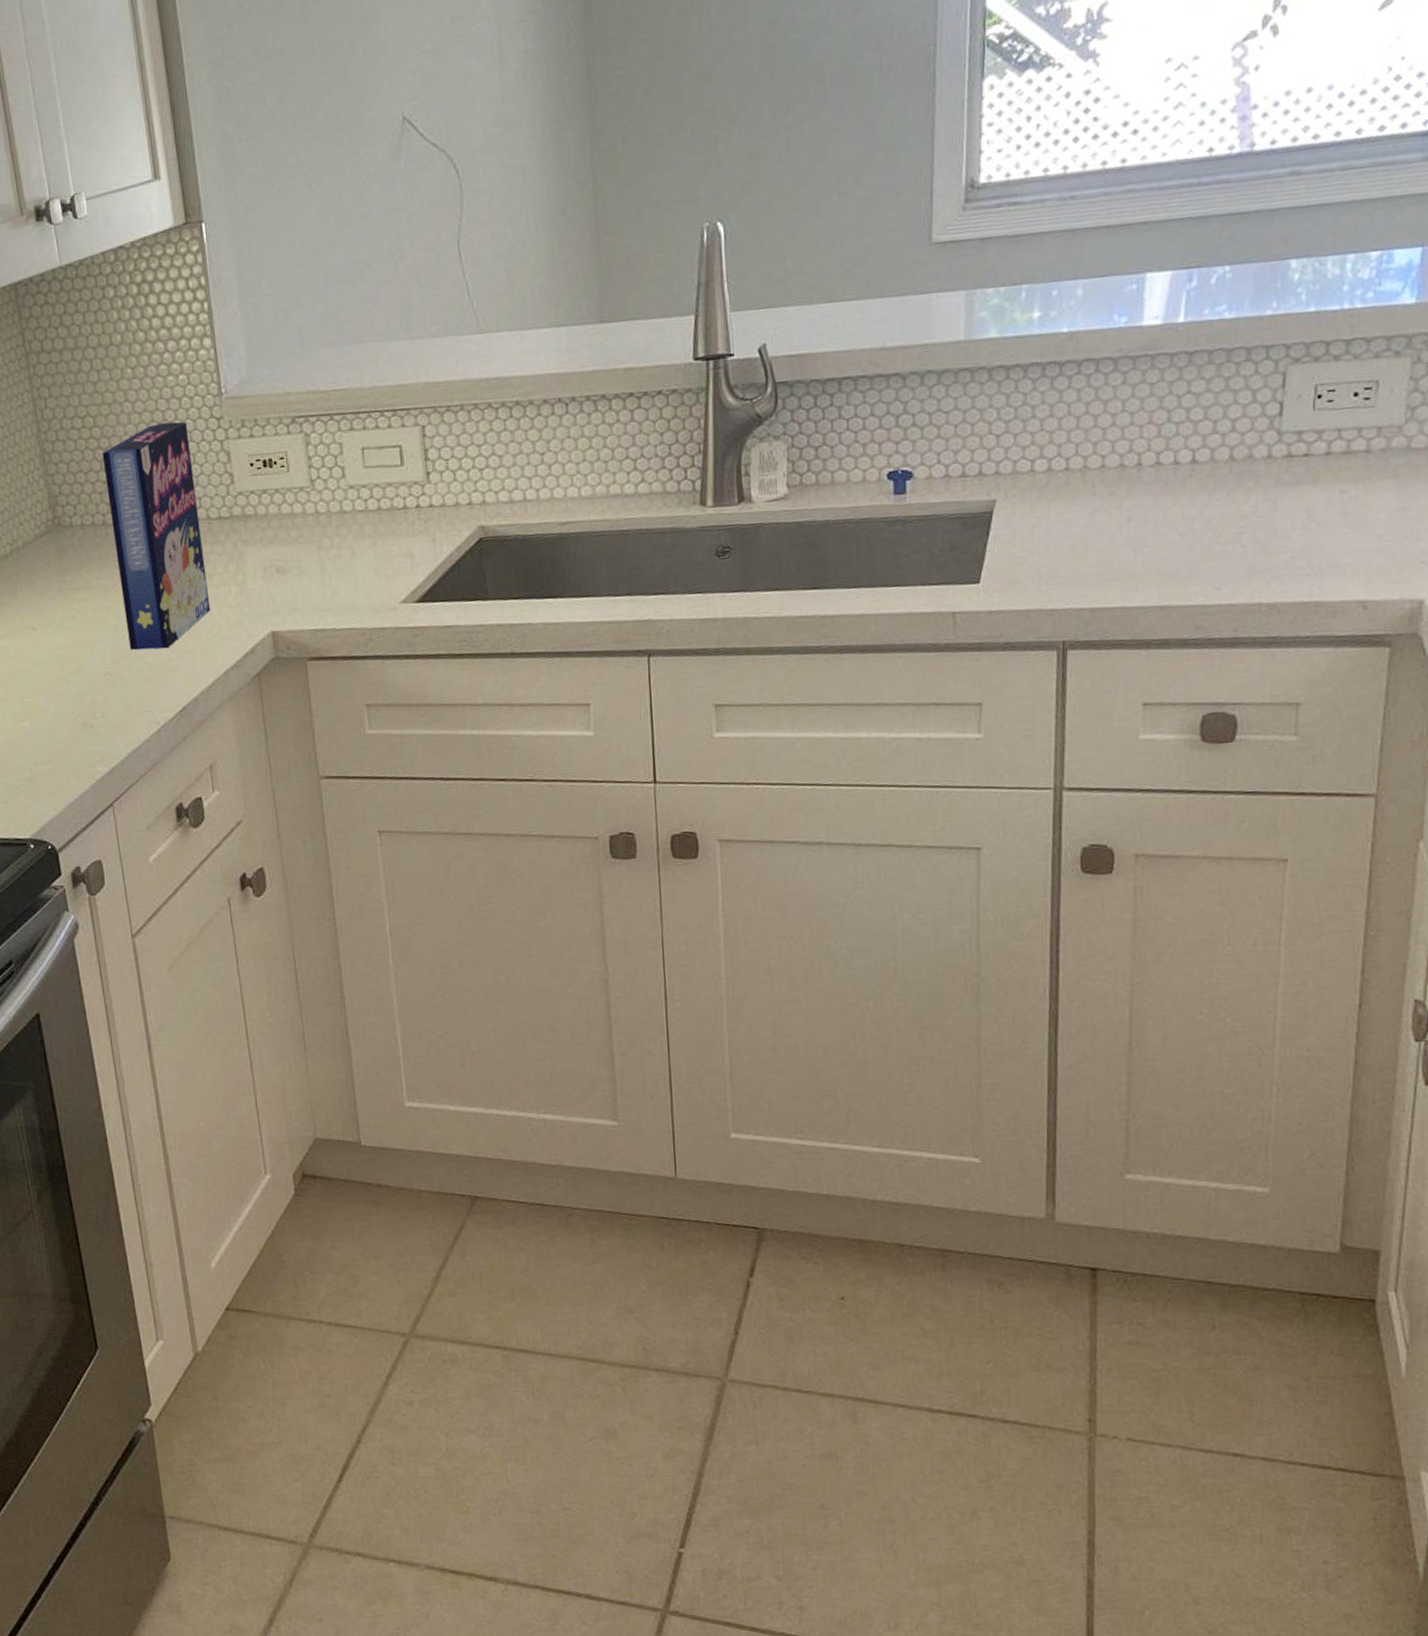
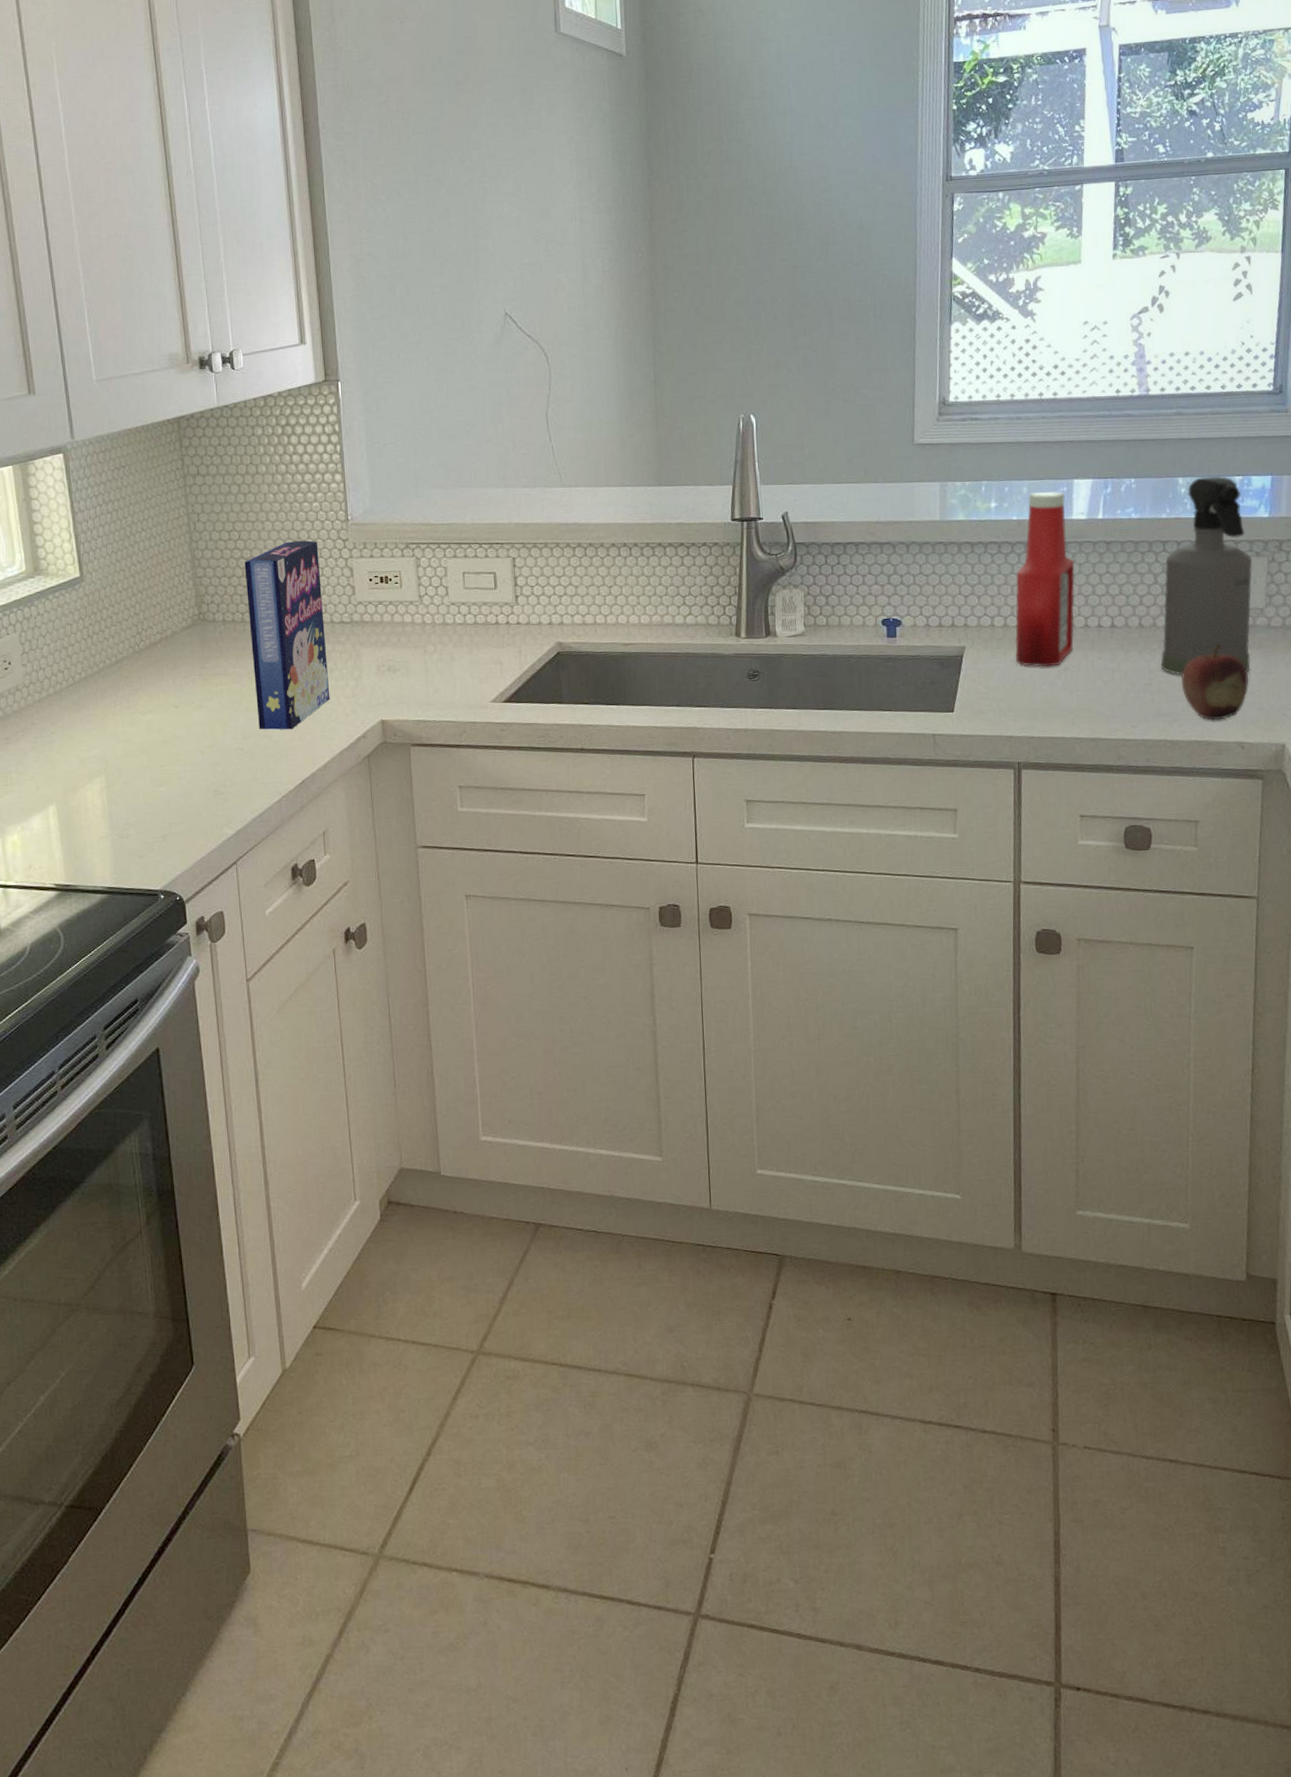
ketchup bottle: none [1062,291,1145,520] -> present [1015,492,1075,667]
spray bottle: none [1257,252,1390,520] -> present [1160,475,1253,676]
fruit: none [1284,476,1378,575] -> present [1181,644,1249,721]

